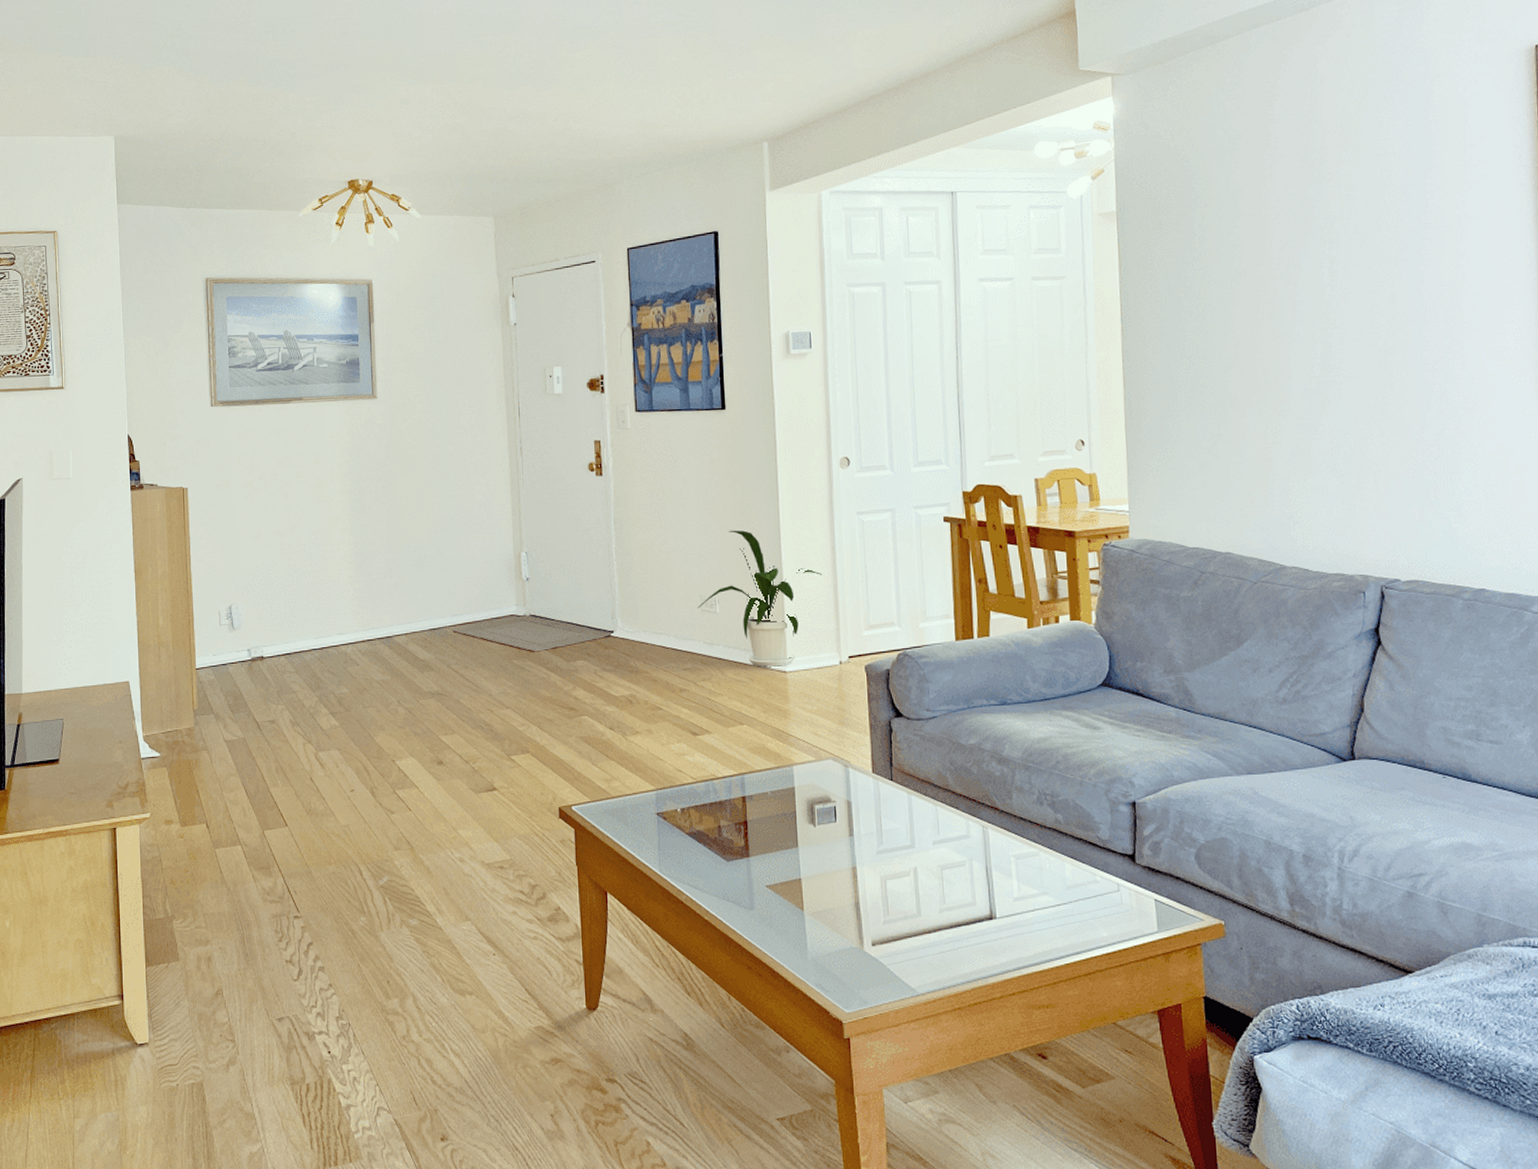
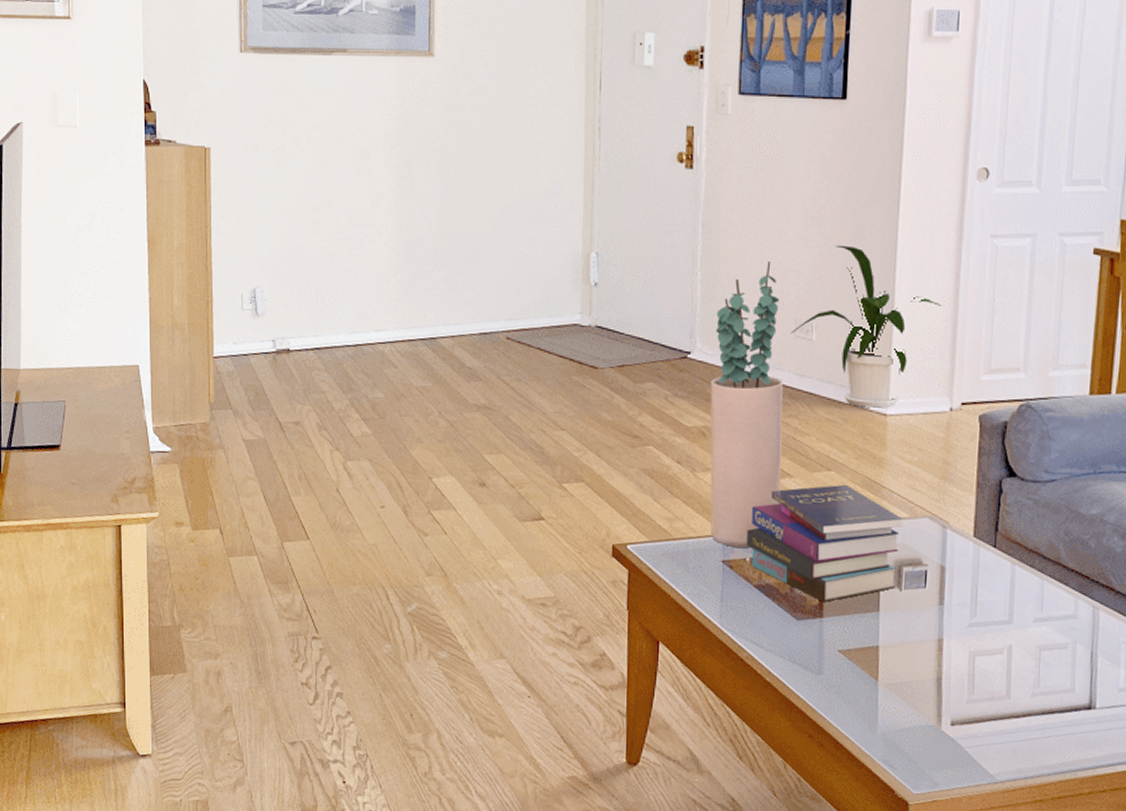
vase: none [633,548,702,800] -> present [710,262,783,548]
books: none [676,735,811,842] -> present [746,484,903,602]

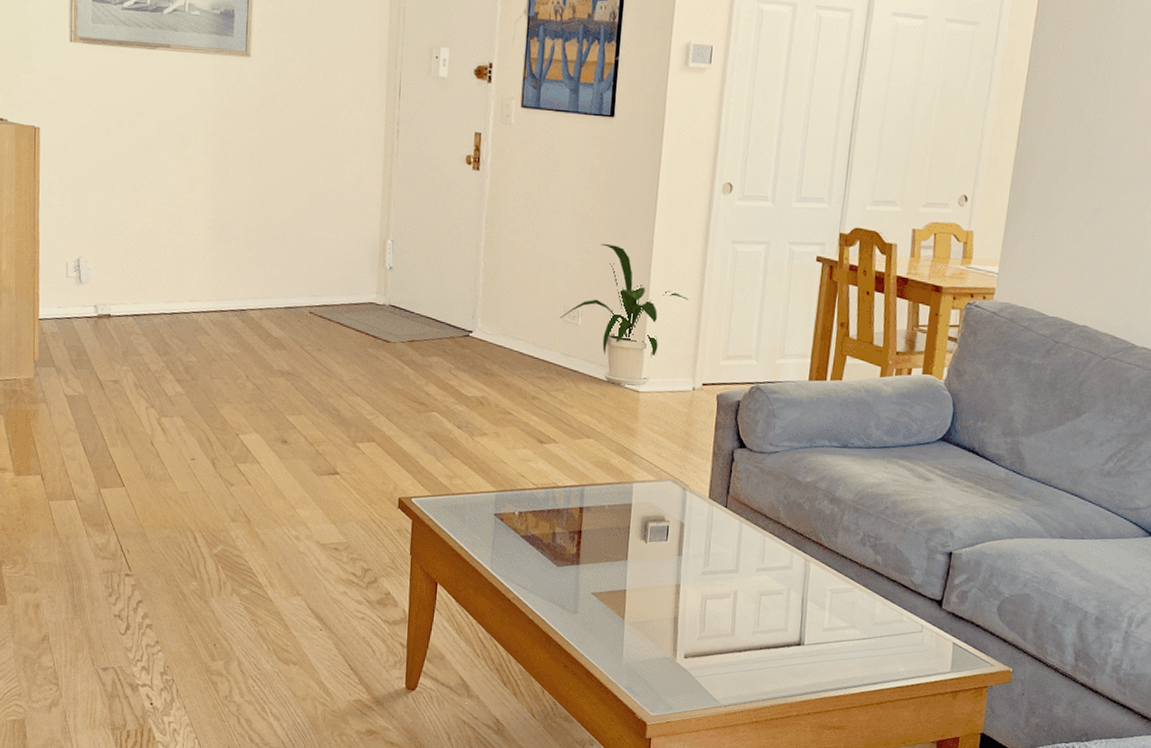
vase: present [710,262,783,548] -> none [484,255,552,503]
books: present [746,484,903,602] -> none [516,450,651,551]

